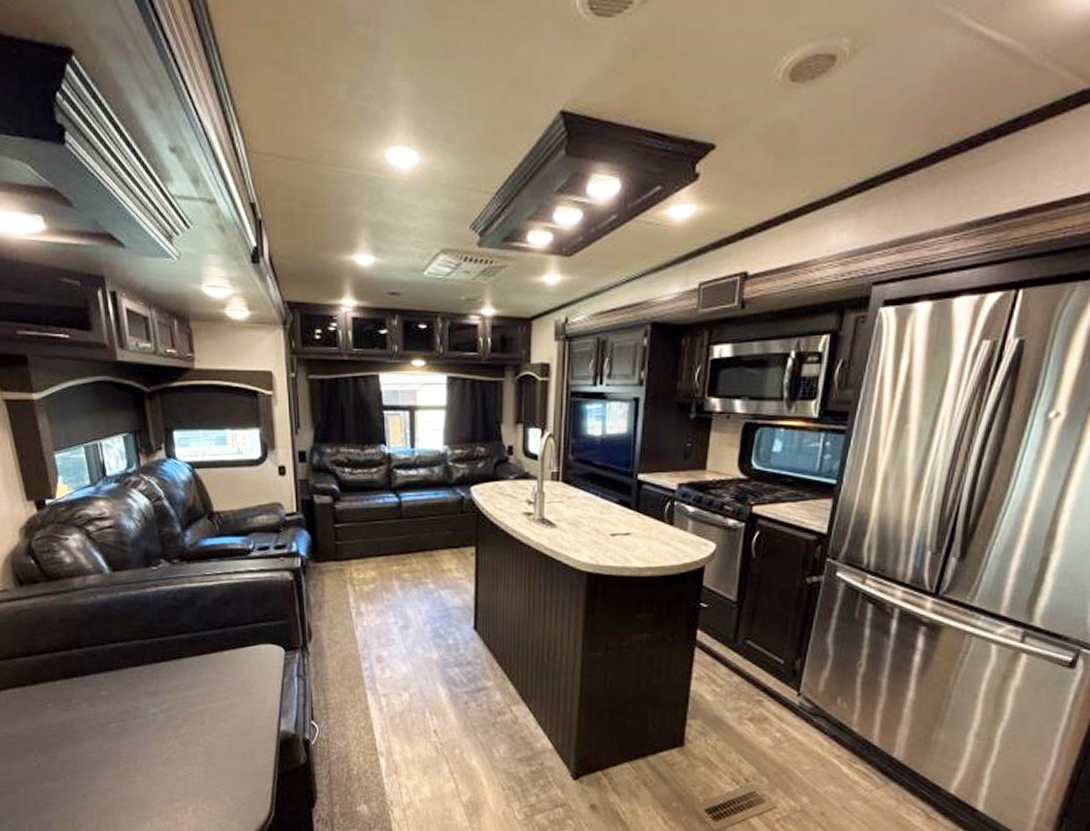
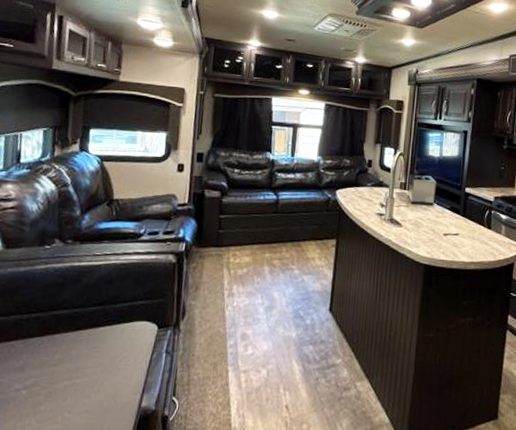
toaster: none [561,461,599,500] -> present [407,175,436,206]

